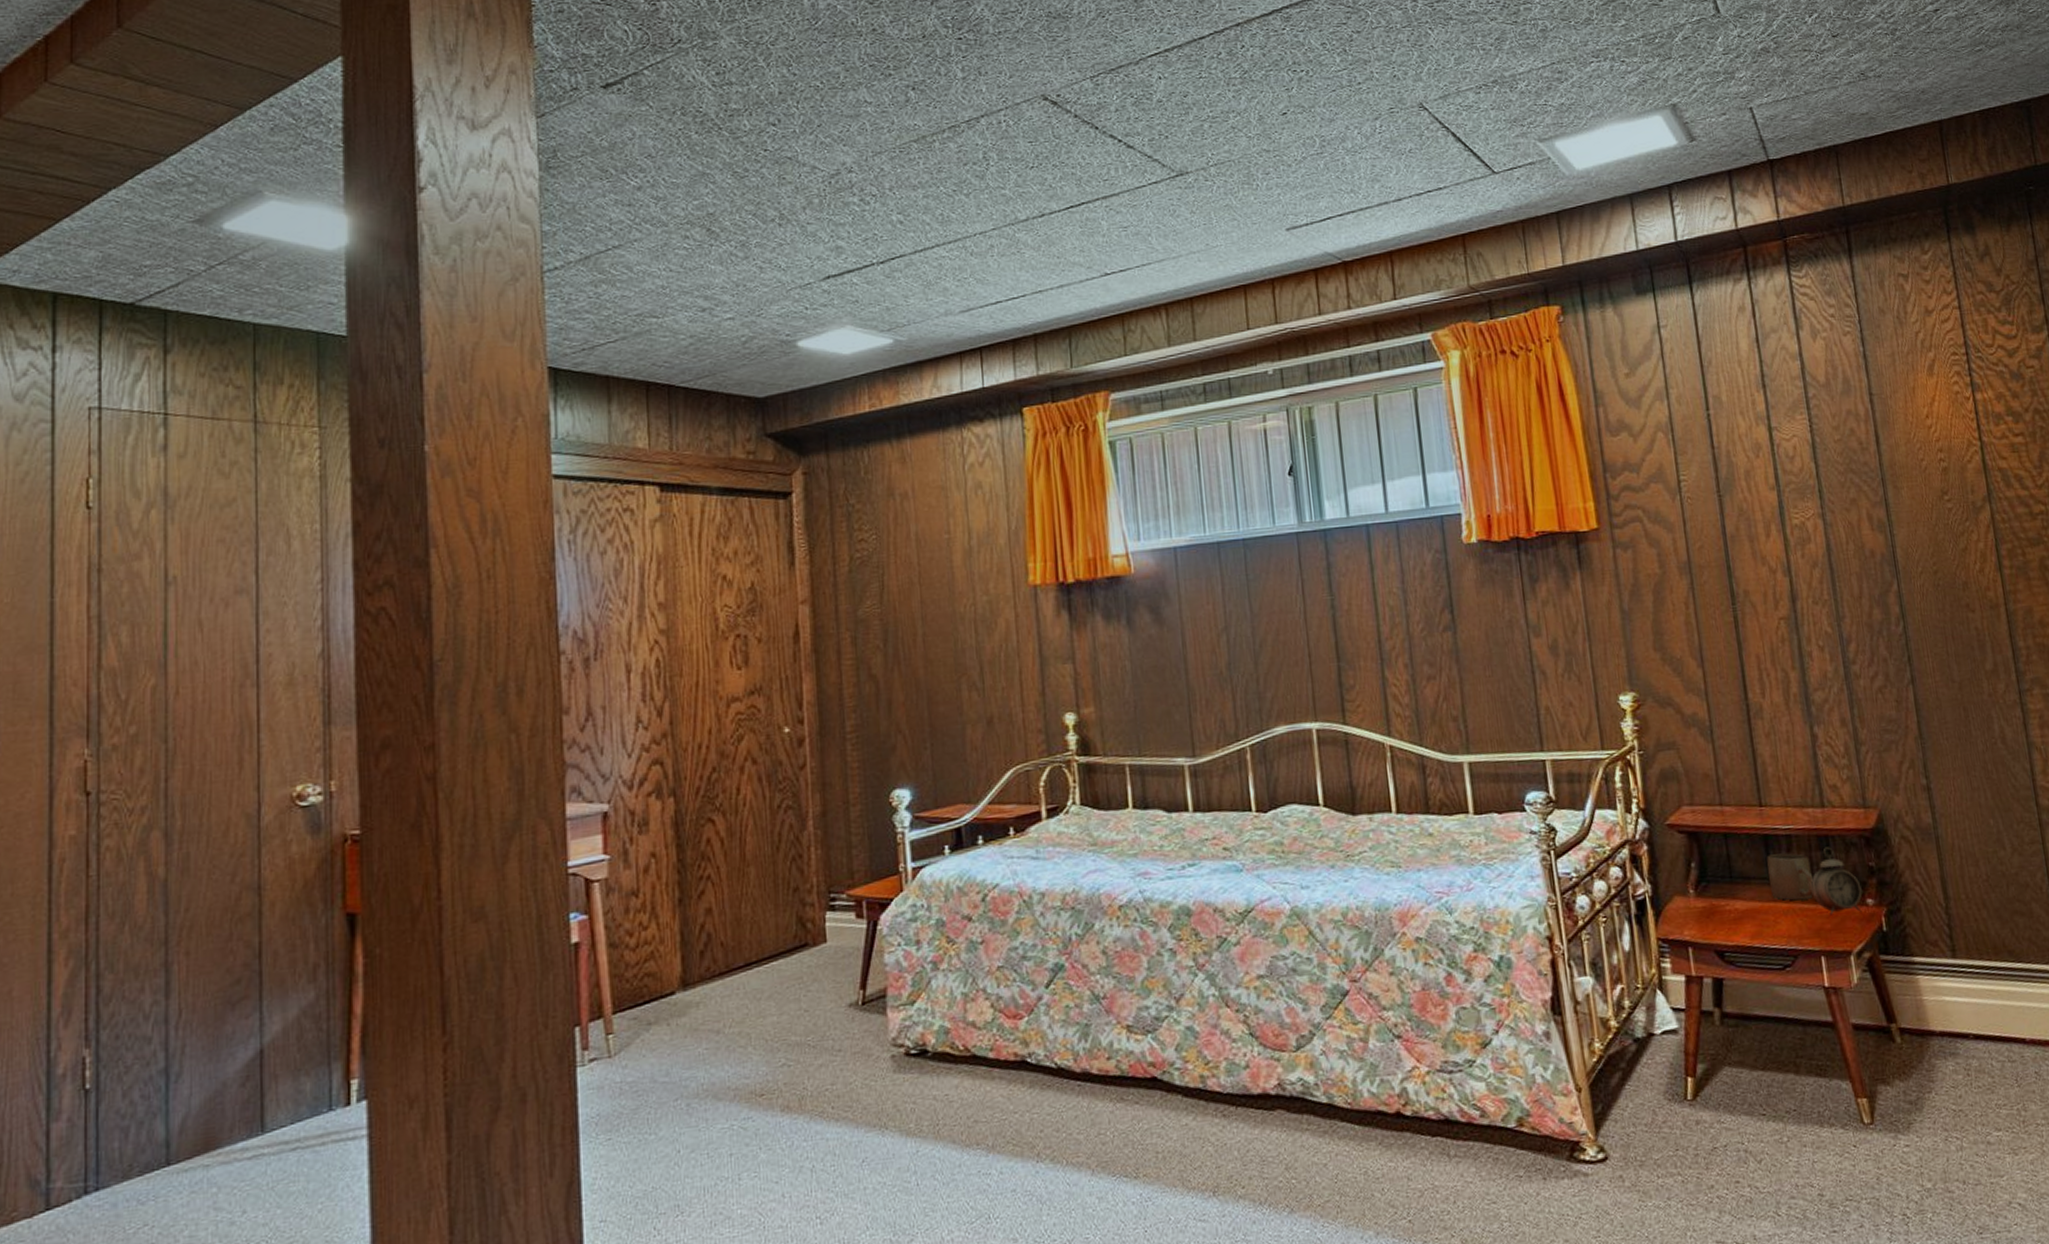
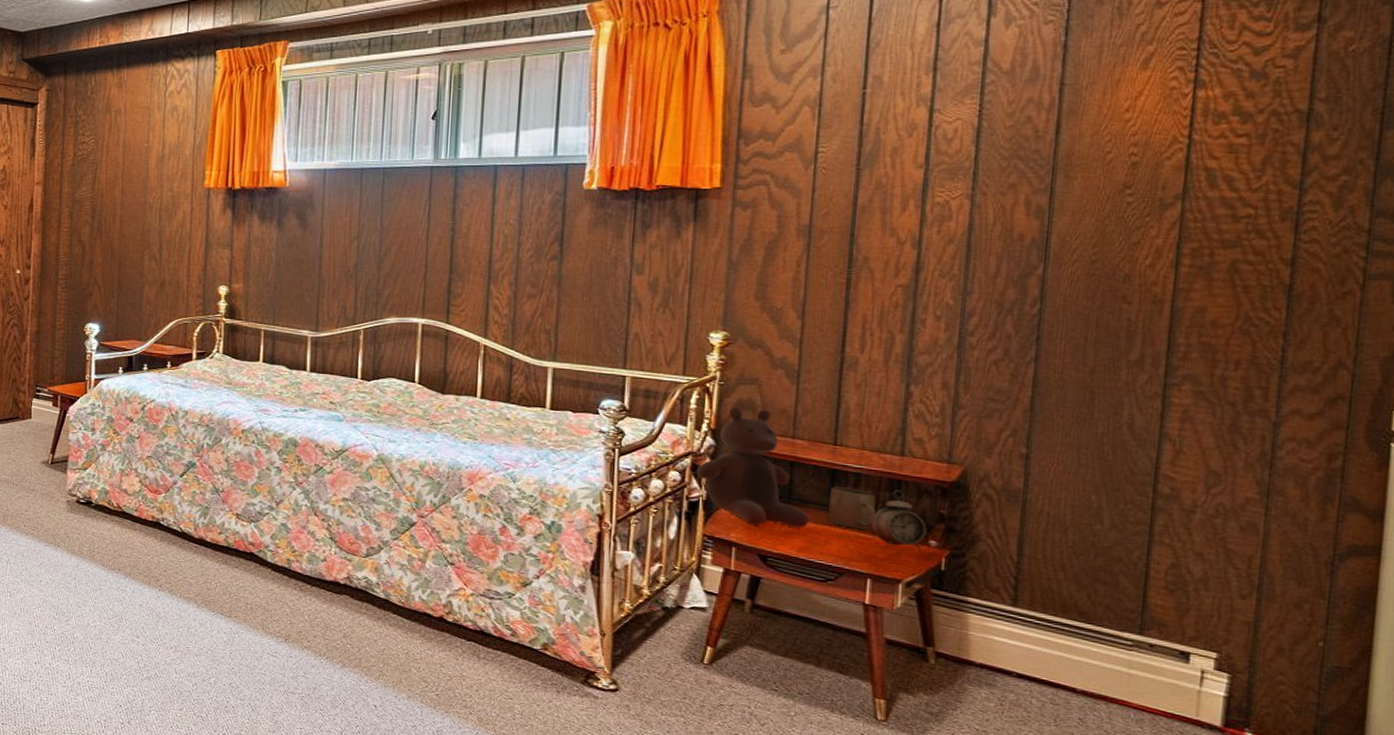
stuffed bear: none [1636,776,1756,916] -> present [696,407,810,529]

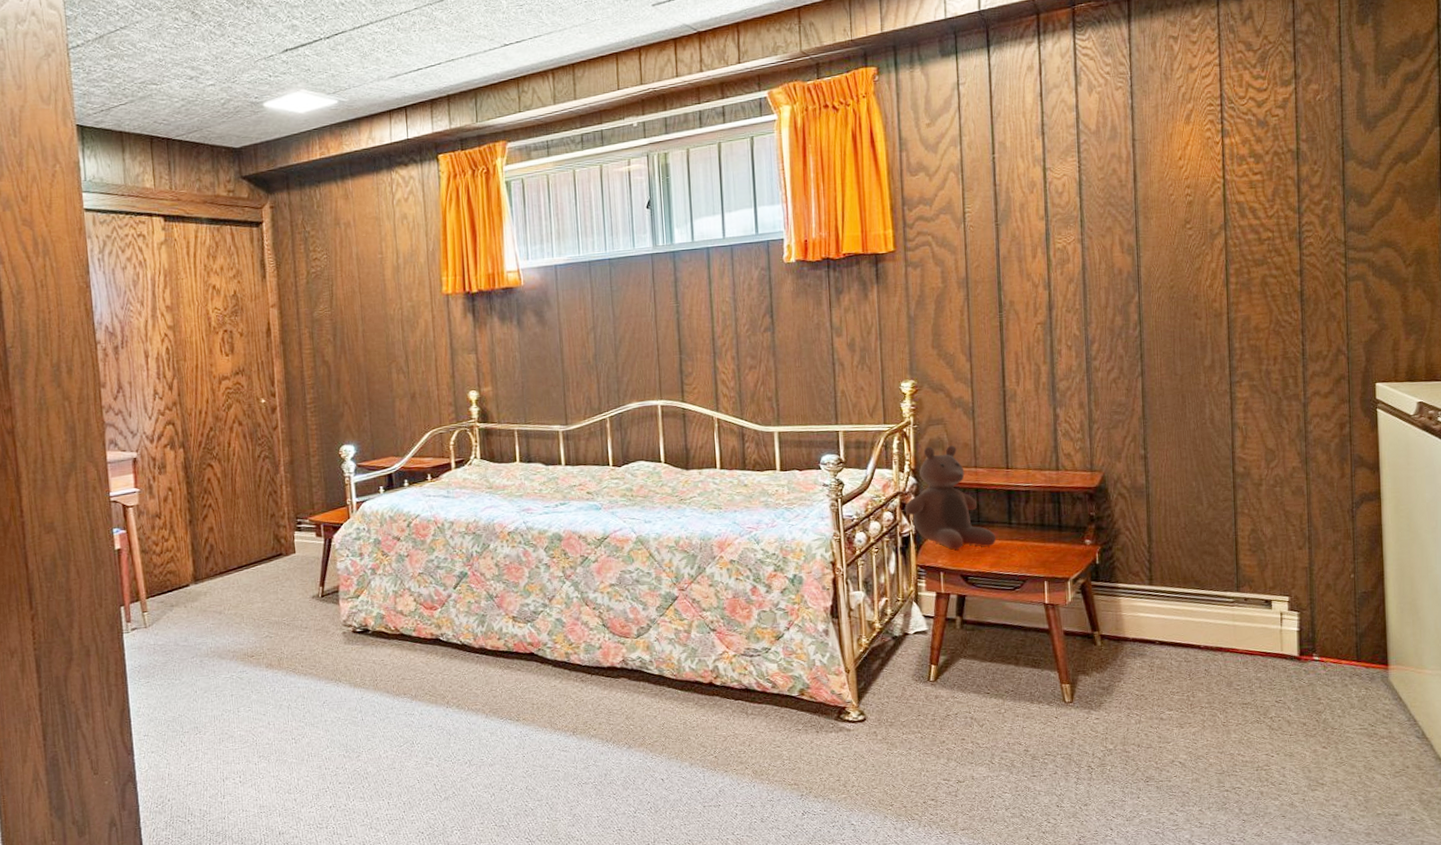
mug: present [827,486,877,530] -> none [1008,504,1045,540]
alarm clock: present [871,490,927,551] -> none [1041,500,1082,551]

